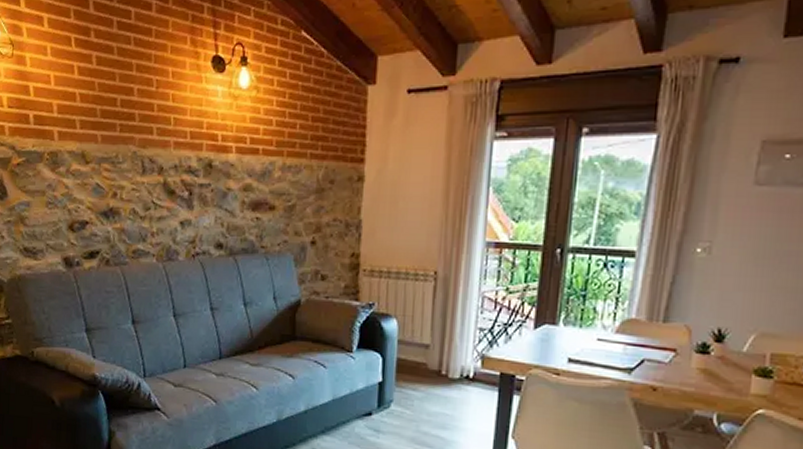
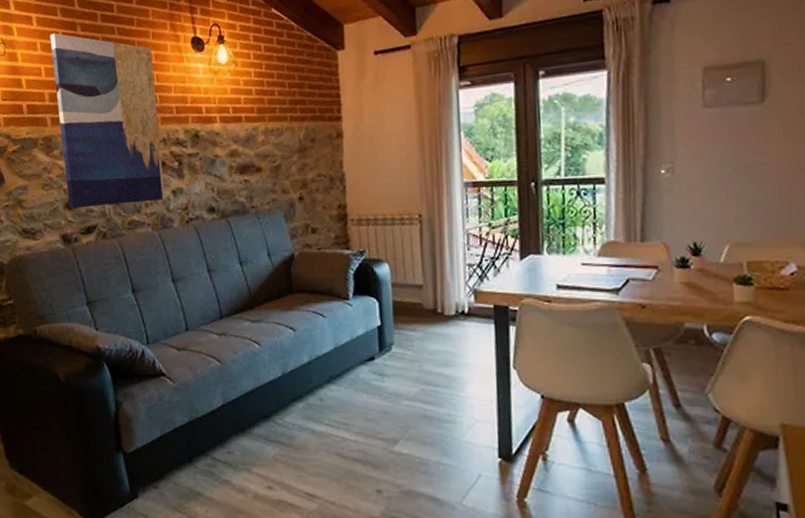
wall art: none [61,37,173,232] -> present [50,33,165,209]

